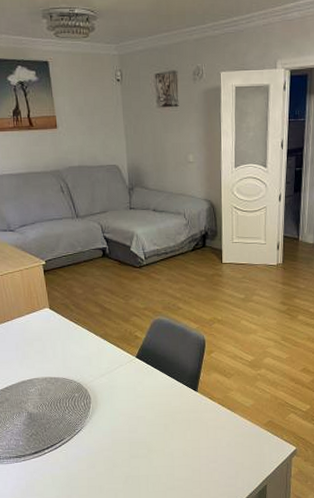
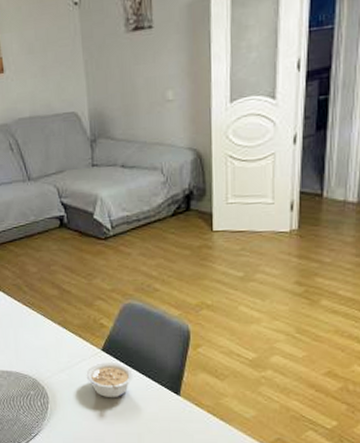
legume: none [123,367,161,397] -> present [86,363,133,398]

